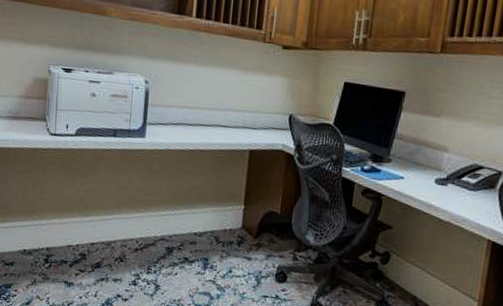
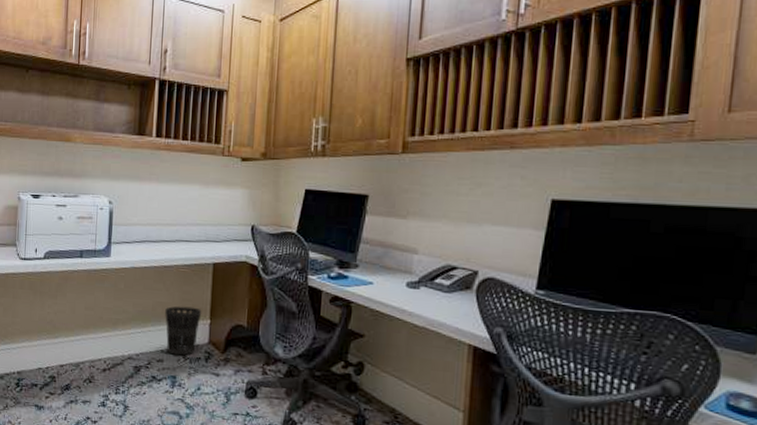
wastebasket: none [199,190,236,239] -> present [165,306,202,356]

